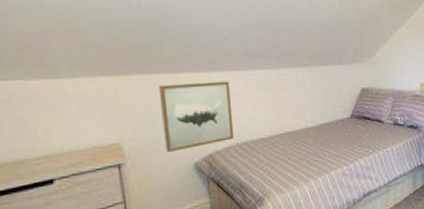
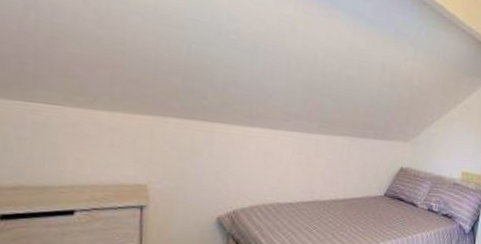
wall art: present [159,81,235,153] -> none [190,132,266,203]

